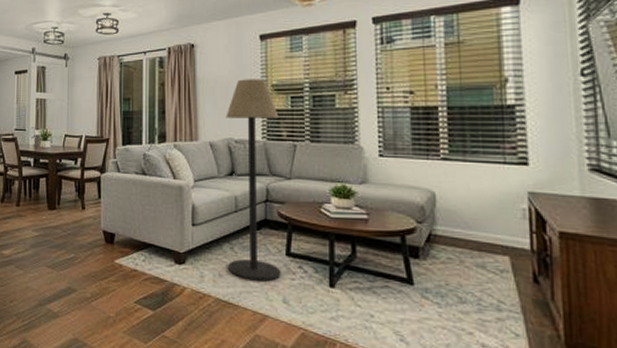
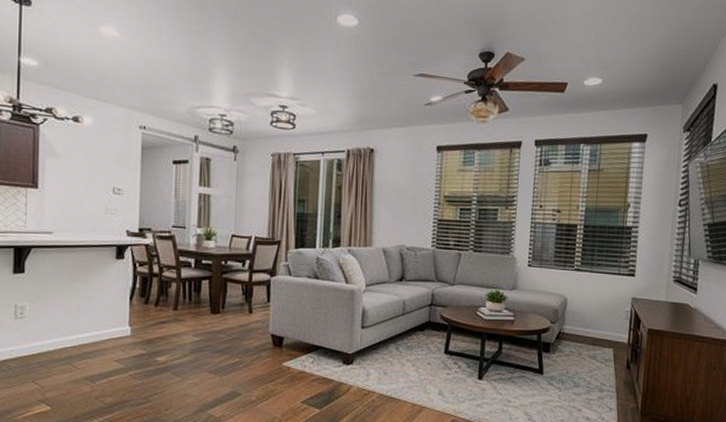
floor lamp: present [226,79,281,282] -> none [393,188,448,377]

